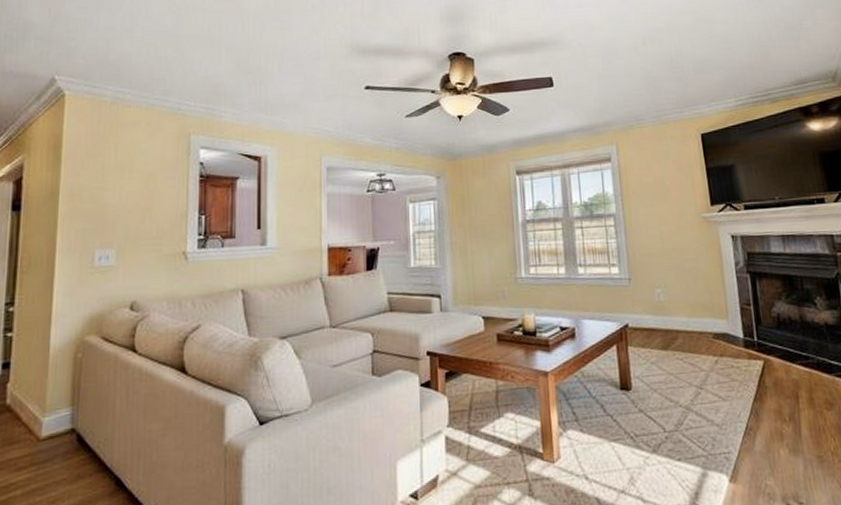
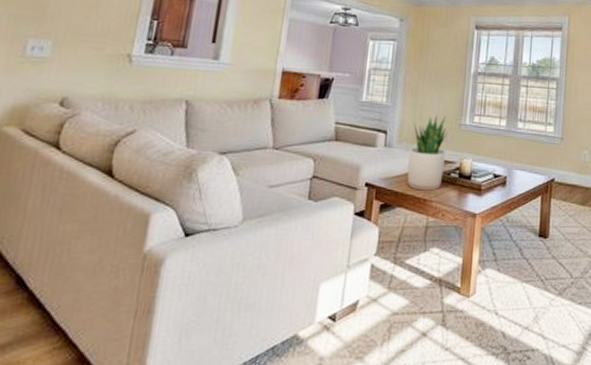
planter: none [467,271,507,354] -> present [407,114,448,191]

